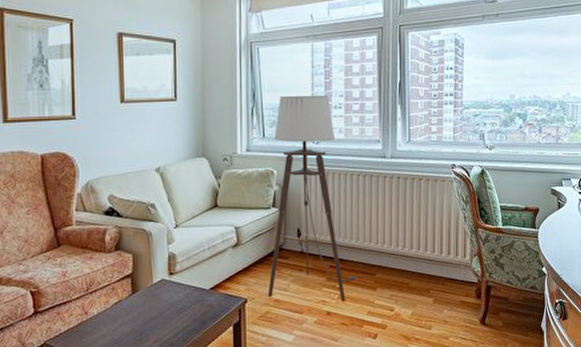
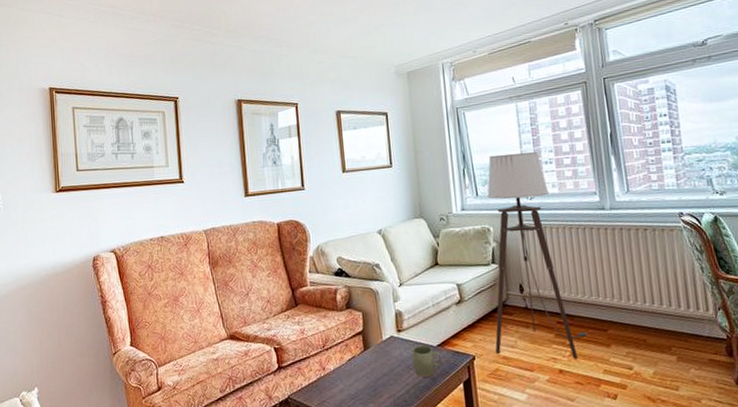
mug: none [183,288,214,321] -> present [412,345,442,377]

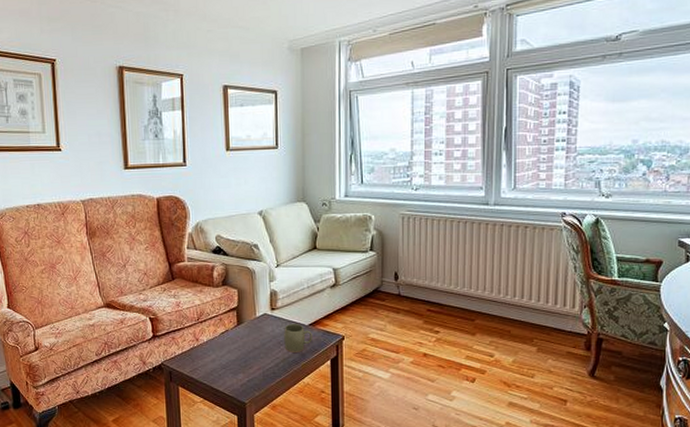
floor lamp: present [487,151,588,359] -> none [365,141,456,345]

